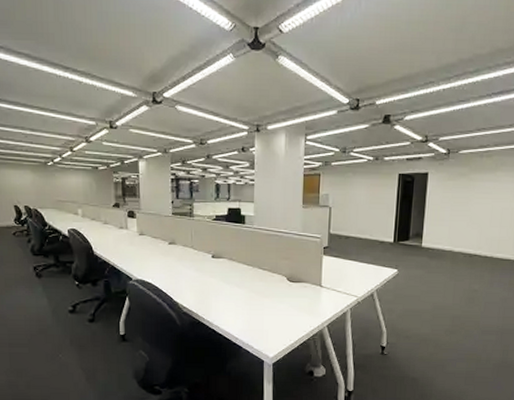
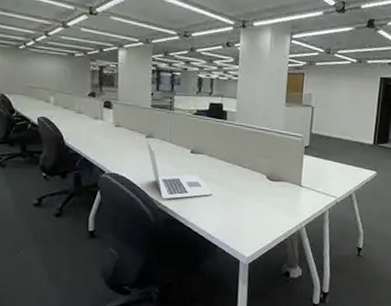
laptop: none [168,245,235,303] -> present [146,138,213,200]

